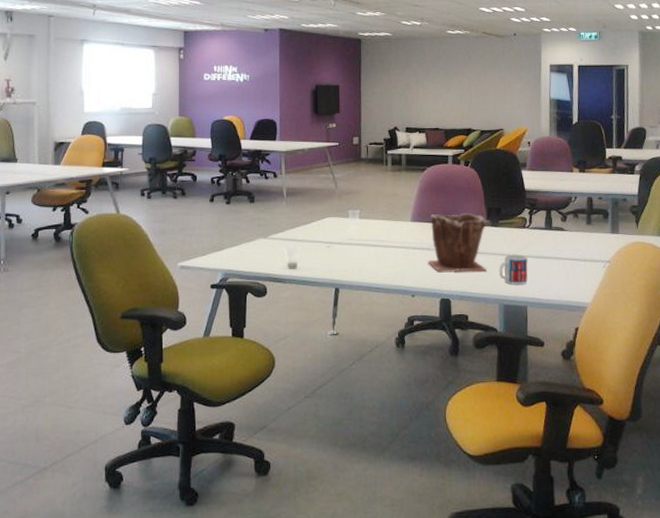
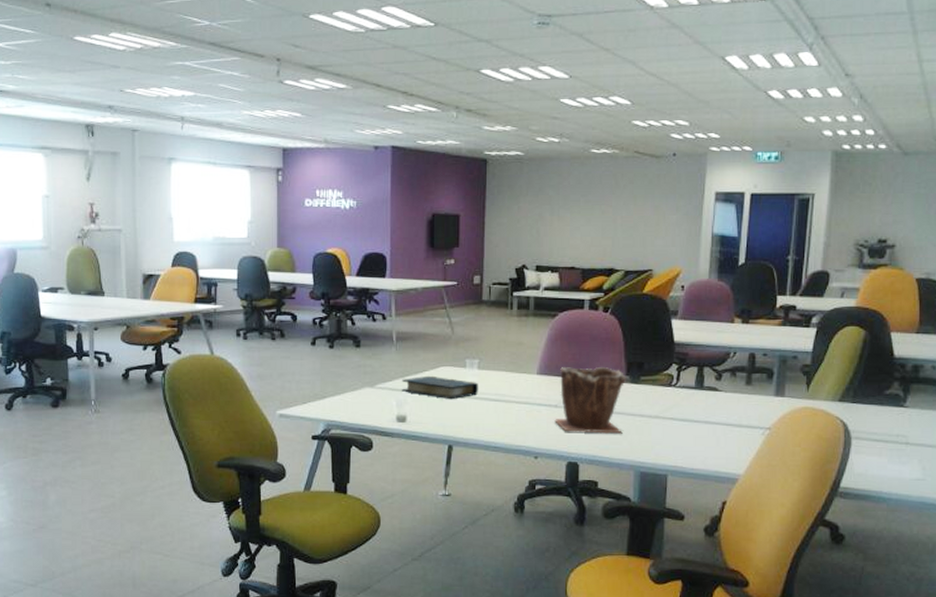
book: none [292,225,360,247] -> present [402,375,478,400]
mug: present [499,254,528,284] -> none [637,416,672,450]

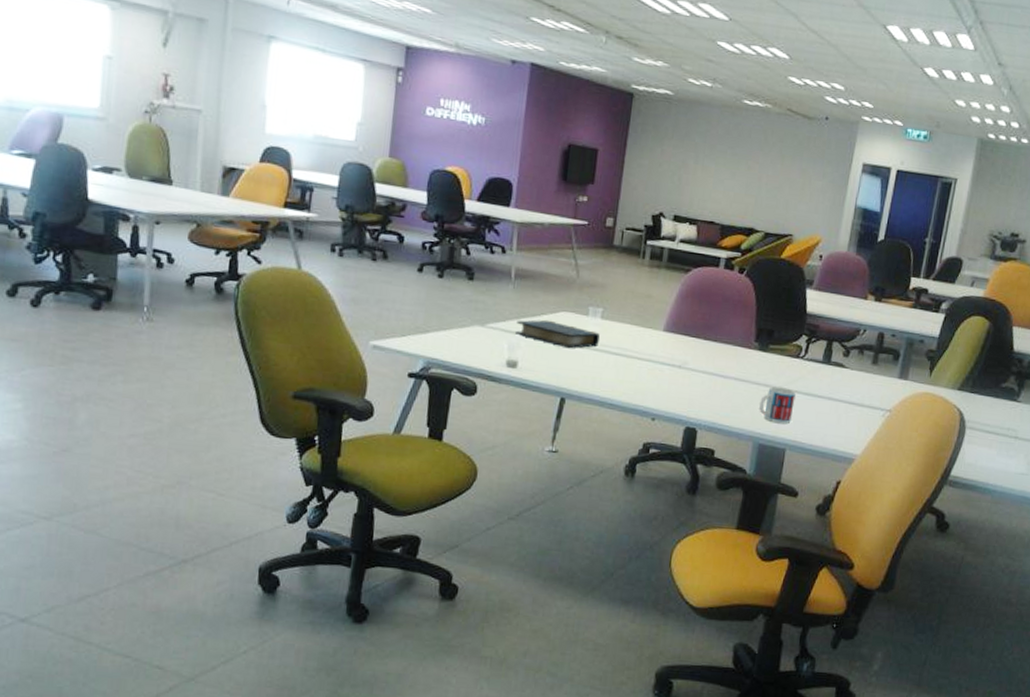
plant pot: present [554,367,627,434] -> none [676,326,756,402]
mug: none [637,416,672,450] -> present [759,386,796,423]

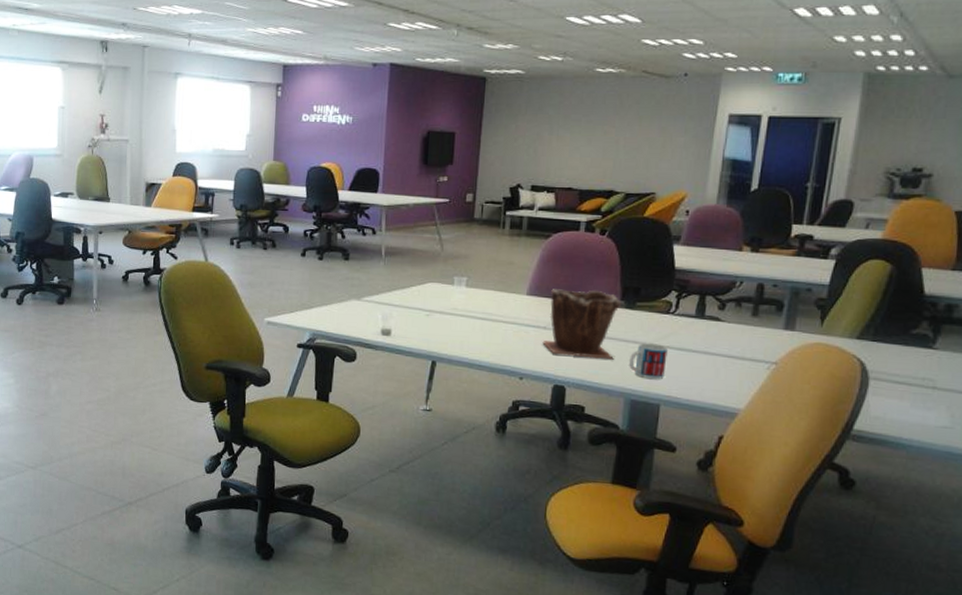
book: present [516,319,600,349] -> none [388,291,465,316]
plant pot: none [676,326,756,402] -> present [542,289,622,360]

